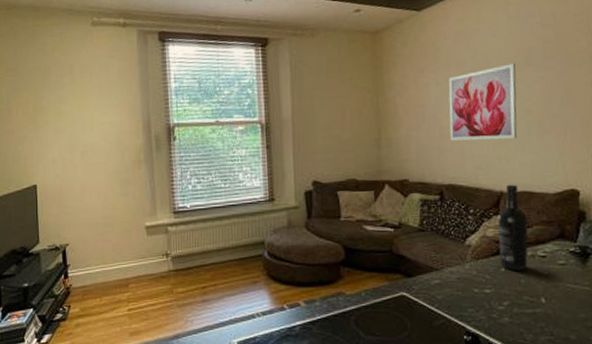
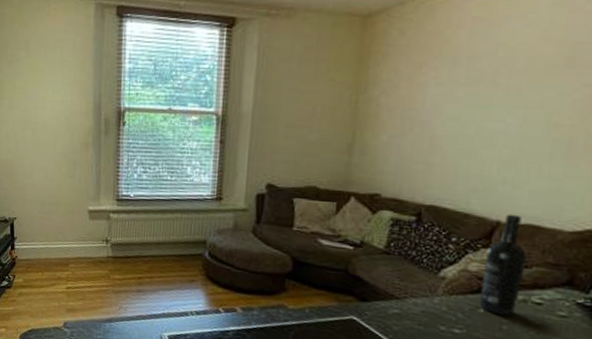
wall art: present [448,64,518,141] -> none [442,64,553,160]

